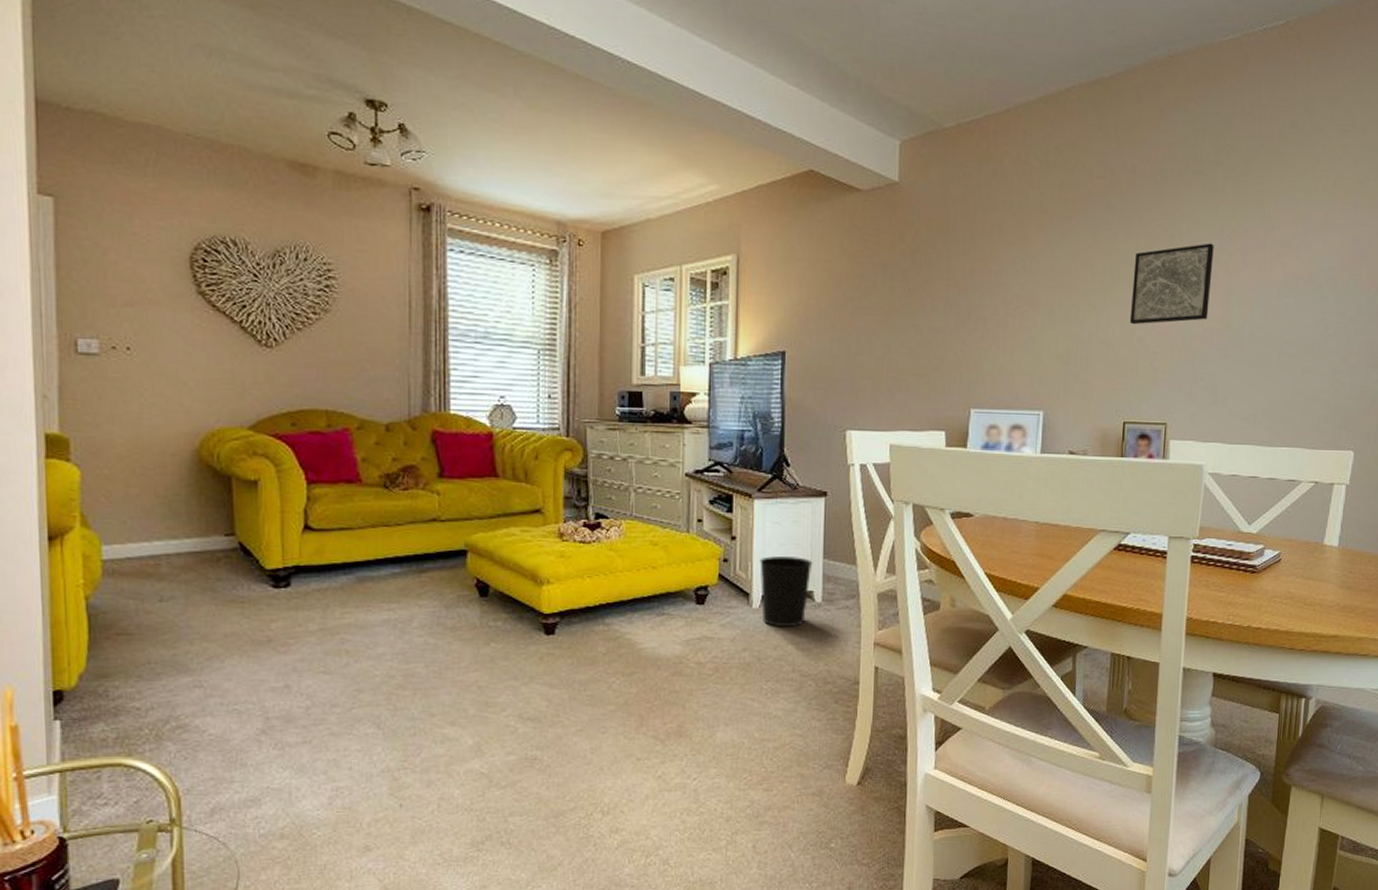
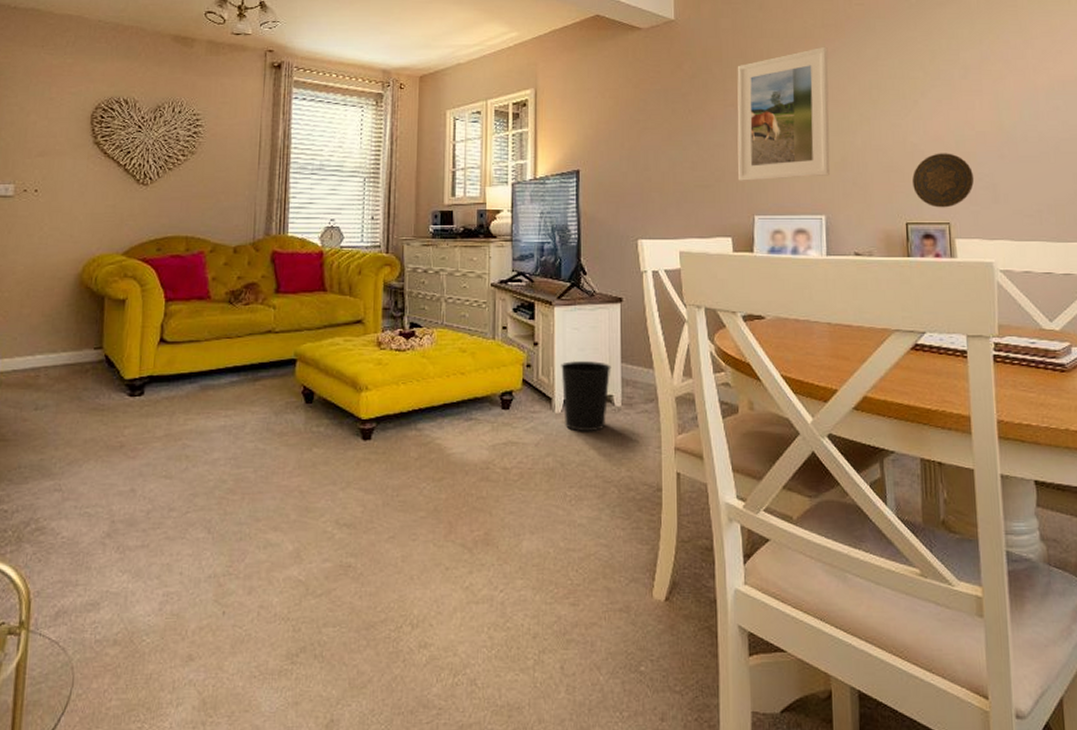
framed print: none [957,224,1063,372] -> present [737,46,830,181]
wall art: present [1129,243,1214,325] -> none [899,54,978,132]
decorative plate: none [1135,349,1196,408] -> present [912,153,974,208]

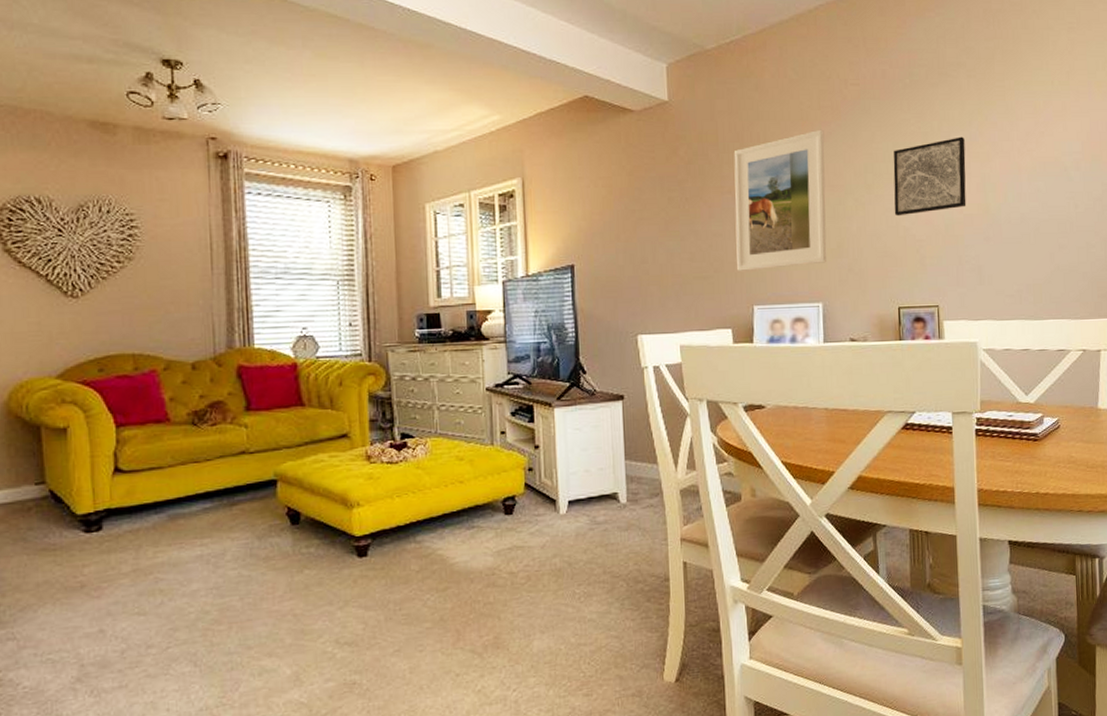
wastebasket: present [561,360,612,432] -> none [564,460,615,531]
wall art: none [899,54,978,132] -> present [893,136,967,216]
decorative plate: present [912,153,974,208] -> none [905,236,962,291]

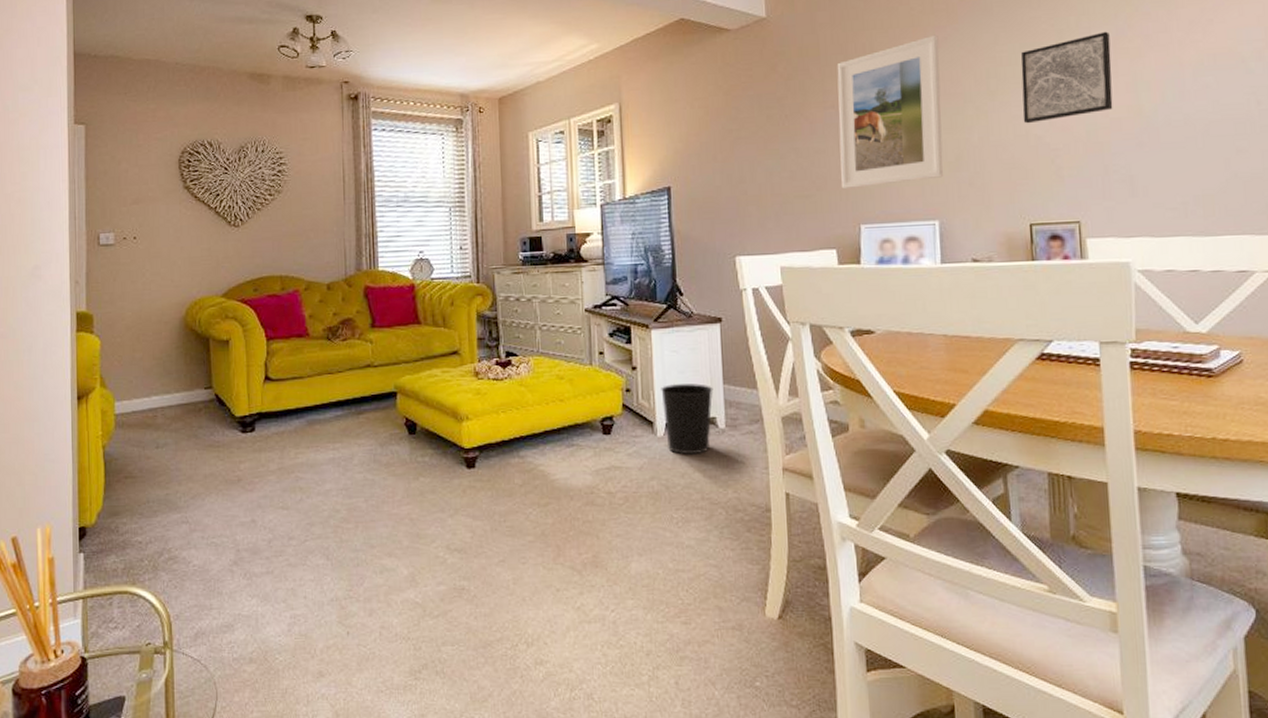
wastebasket: none [564,460,615,531] -> present [661,383,713,455]

